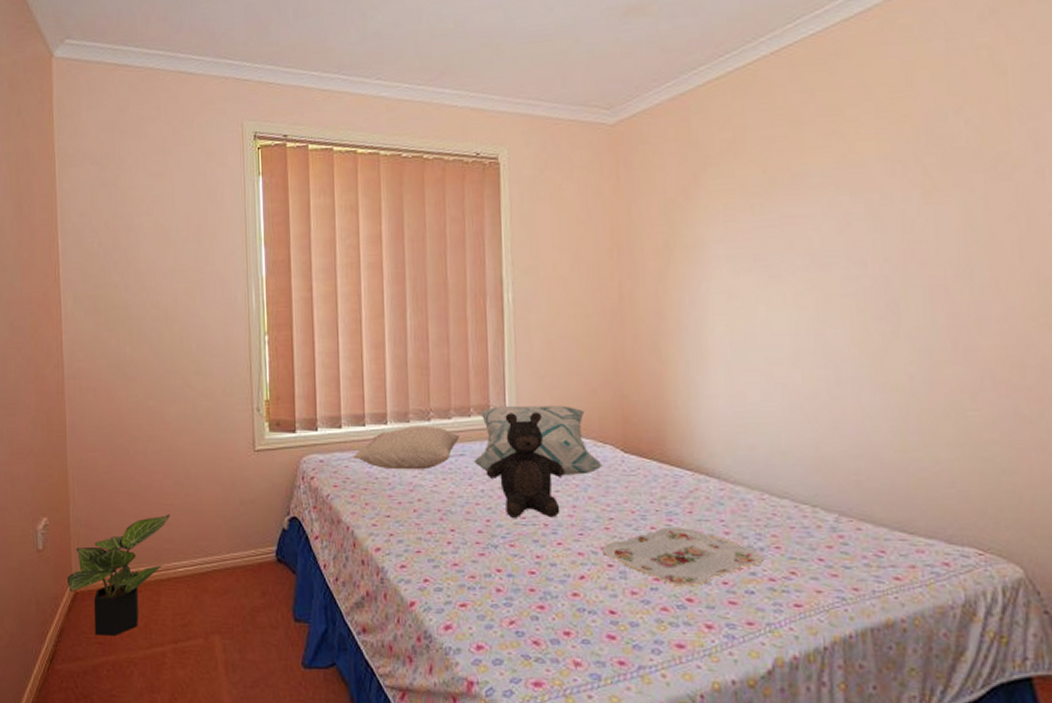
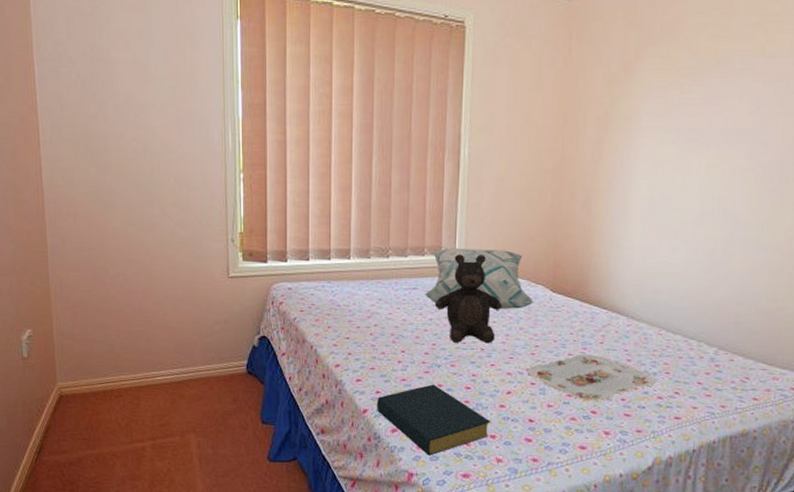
potted plant: present [67,514,170,636] -> none [51,330,149,433]
pillow: present [352,425,459,470] -> none [317,261,414,300]
hardback book: none [424,569,563,659] -> present [376,384,491,456]

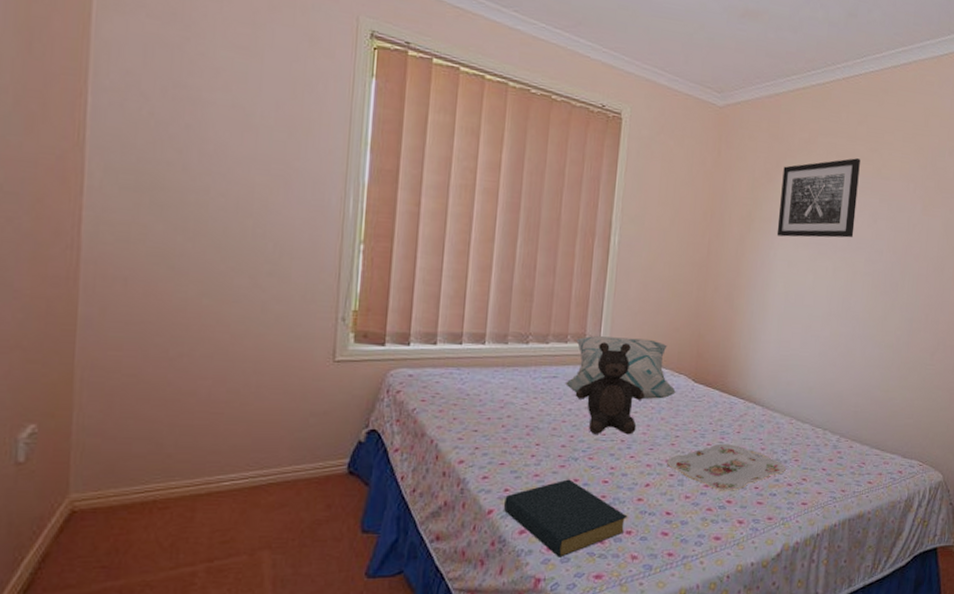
wall art: none [638,37,738,135] -> present [776,158,860,238]

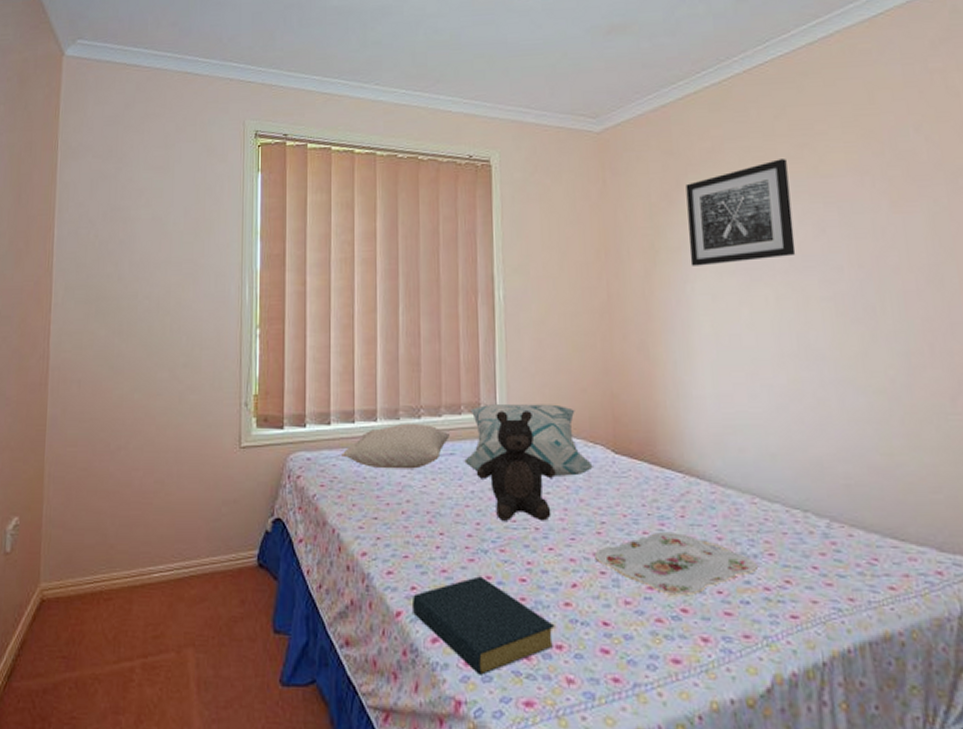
pillow: none [444,347,555,389] -> present [340,423,450,469]

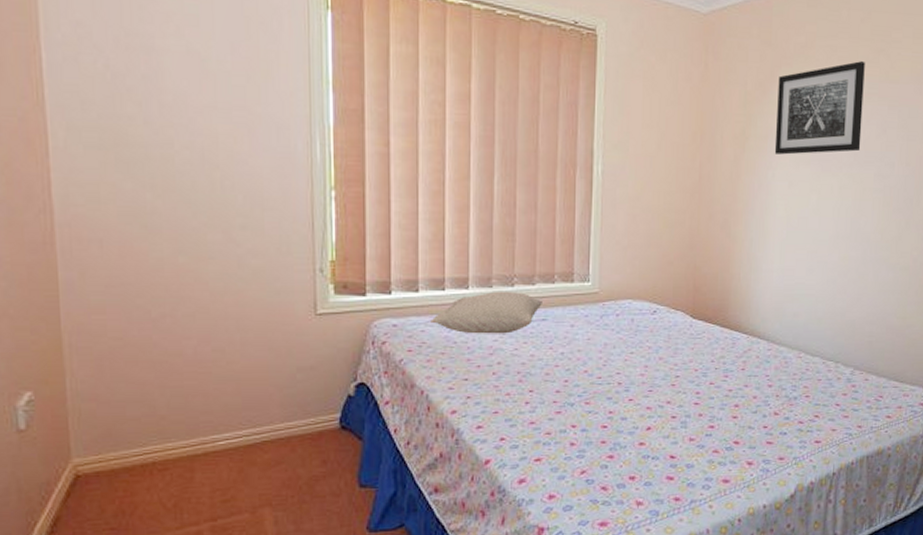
hardback book: present [411,576,555,675] -> none [500,425,630,506]
decorative pillow: present [463,404,595,476] -> none [554,274,674,338]
teddy bear: present [476,411,556,521] -> none [566,280,640,378]
serving tray: present [595,531,758,596] -> none [668,381,796,432]

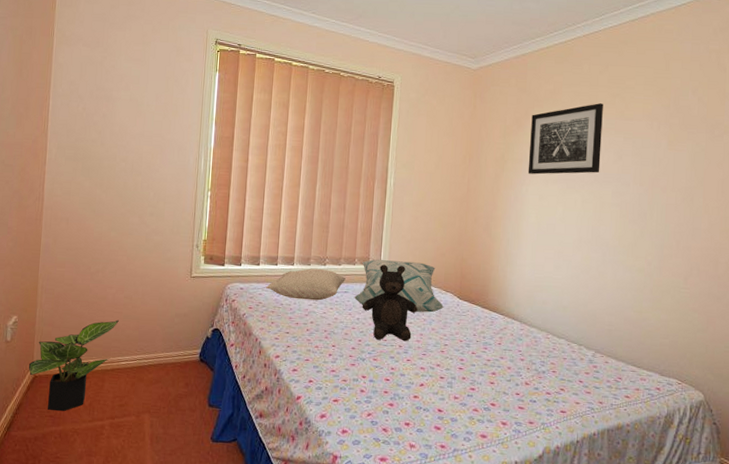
potted plant: none [63,383,207,520] -> present [28,320,119,411]
decorative pillow: none [554,274,674,338] -> present [353,259,445,313]
teddy bear: none [566,280,640,378] -> present [362,264,418,342]

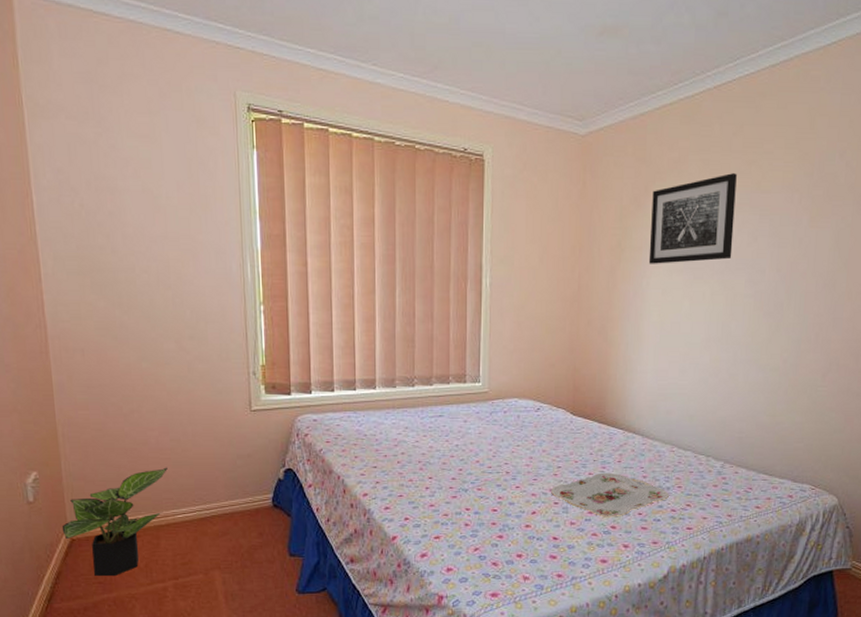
pillow: present [265,268,346,301] -> none [343,390,439,428]
decorative pillow: present [353,259,445,313] -> none [450,376,556,433]
teddy bear: present [362,264,418,342] -> none [460,381,525,467]
serving tray: none [438,352,544,395] -> present [551,472,669,518]

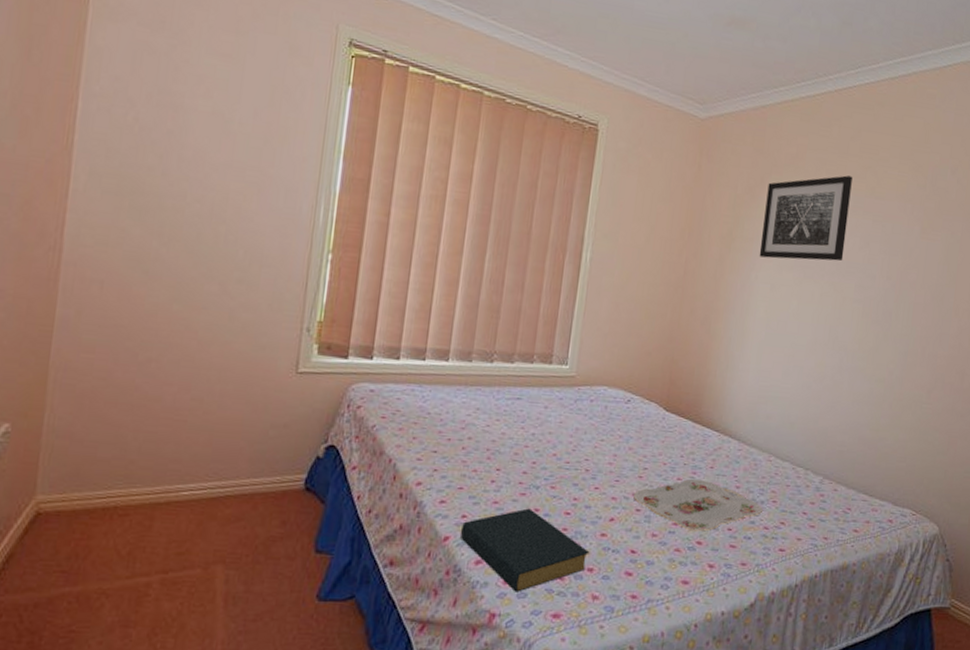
potted plant: present [62,467,168,576] -> none [26,431,181,563]
hardback book: none [405,508,517,578] -> present [460,508,590,592]

